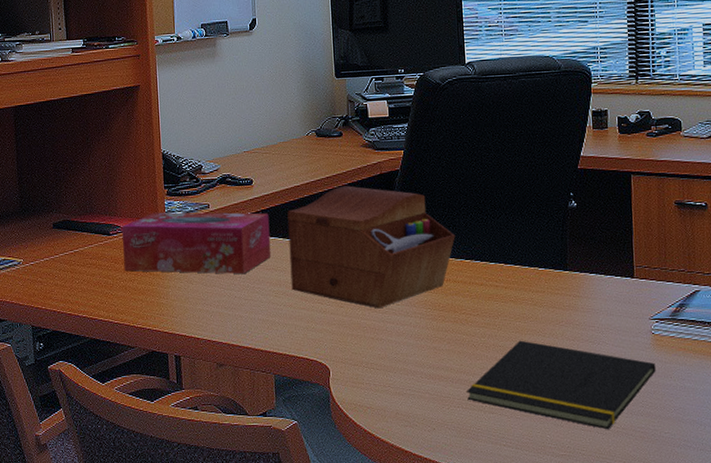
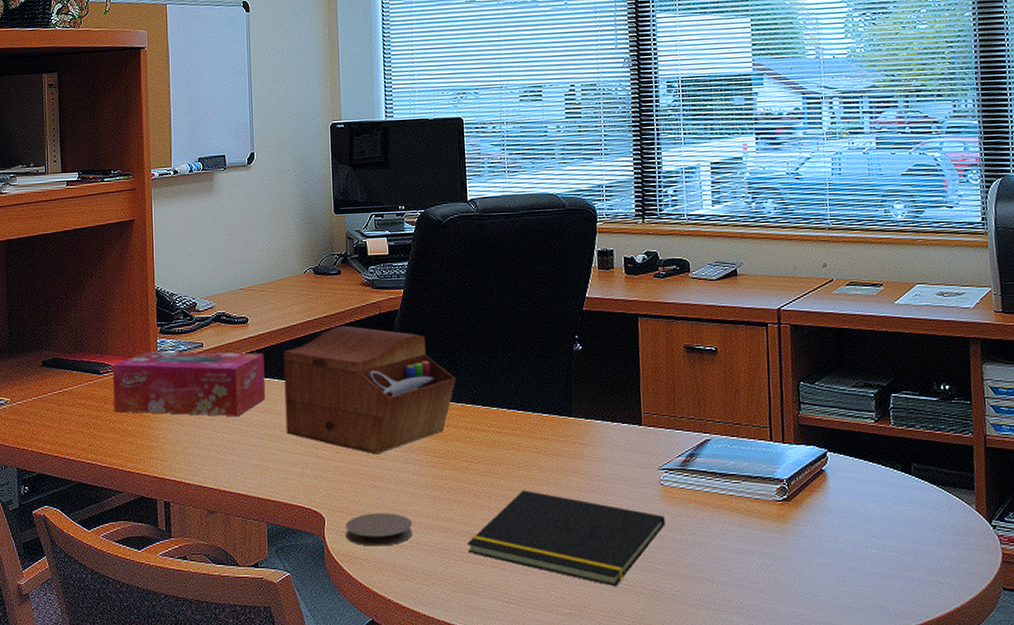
coaster: none [349,363,414,395] -> present [345,513,412,546]

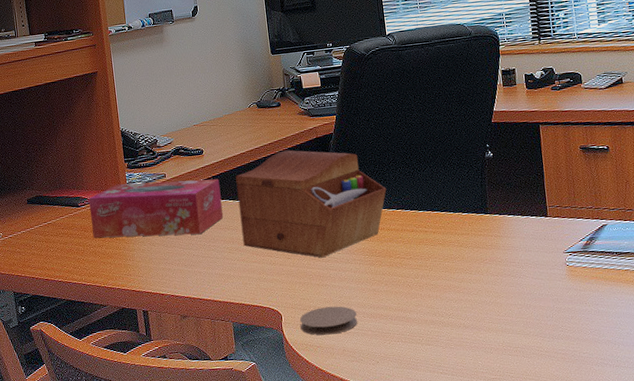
notepad: present [467,490,665,587] -> none [405,278,572,354]

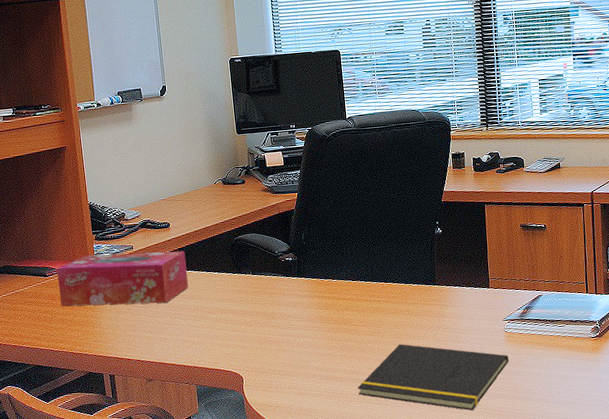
sewing box: present [235,150,387,258] -> none [201,224,344,325]
coaster: present [299,306,357,336] -> none [259,369,314,397]
notepad: none [405,278,572,354] -> present [358,343,509,411]

